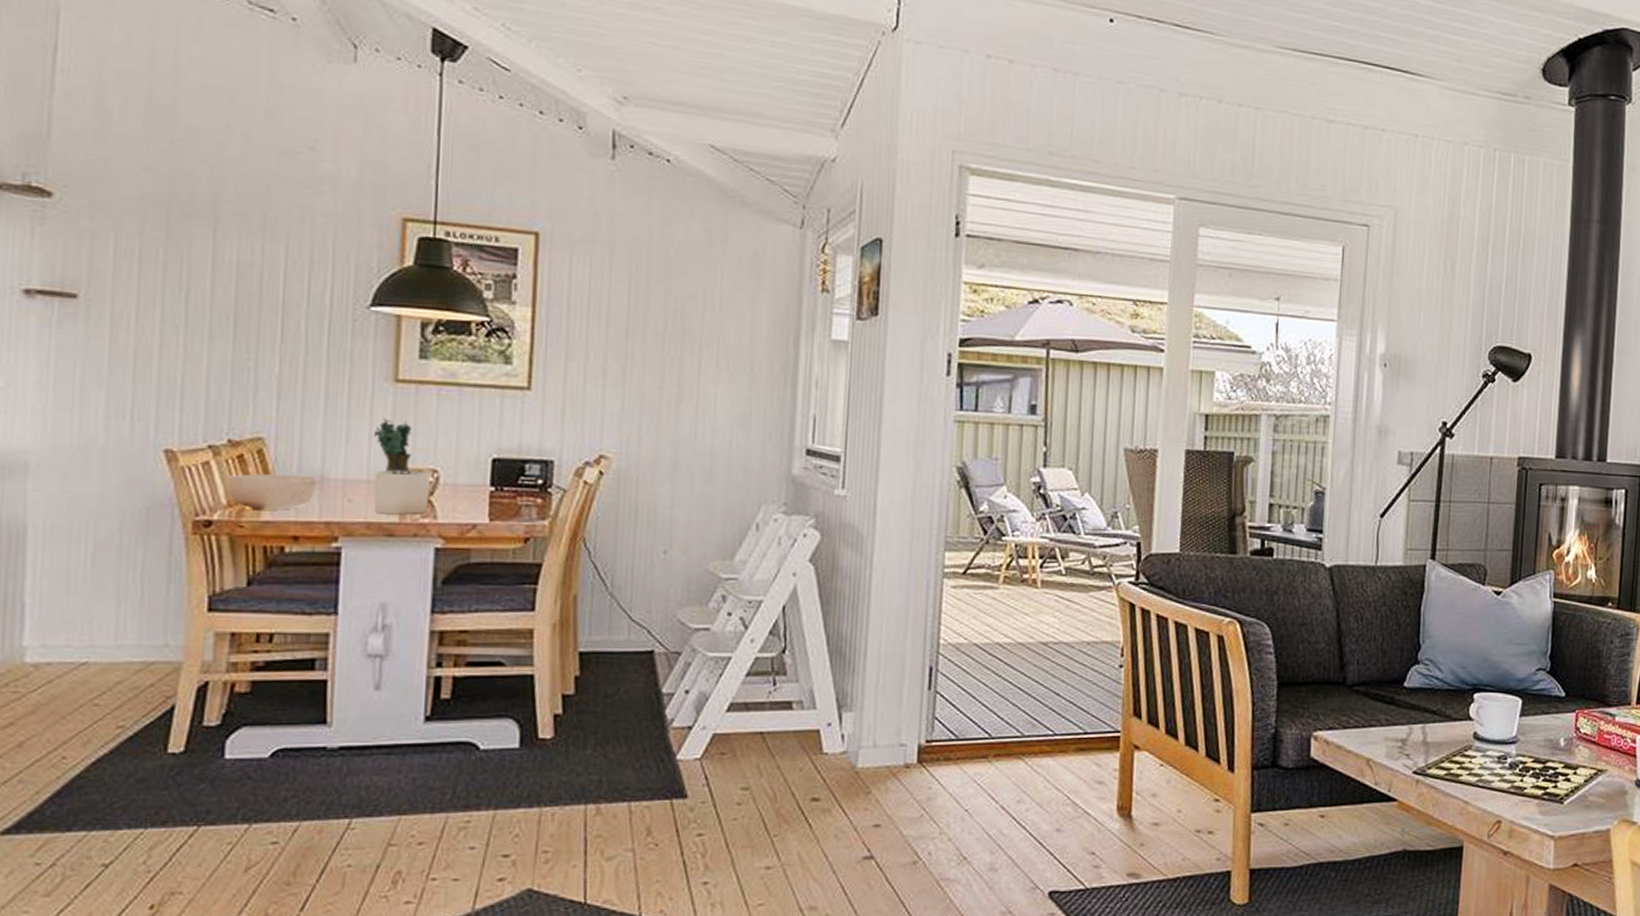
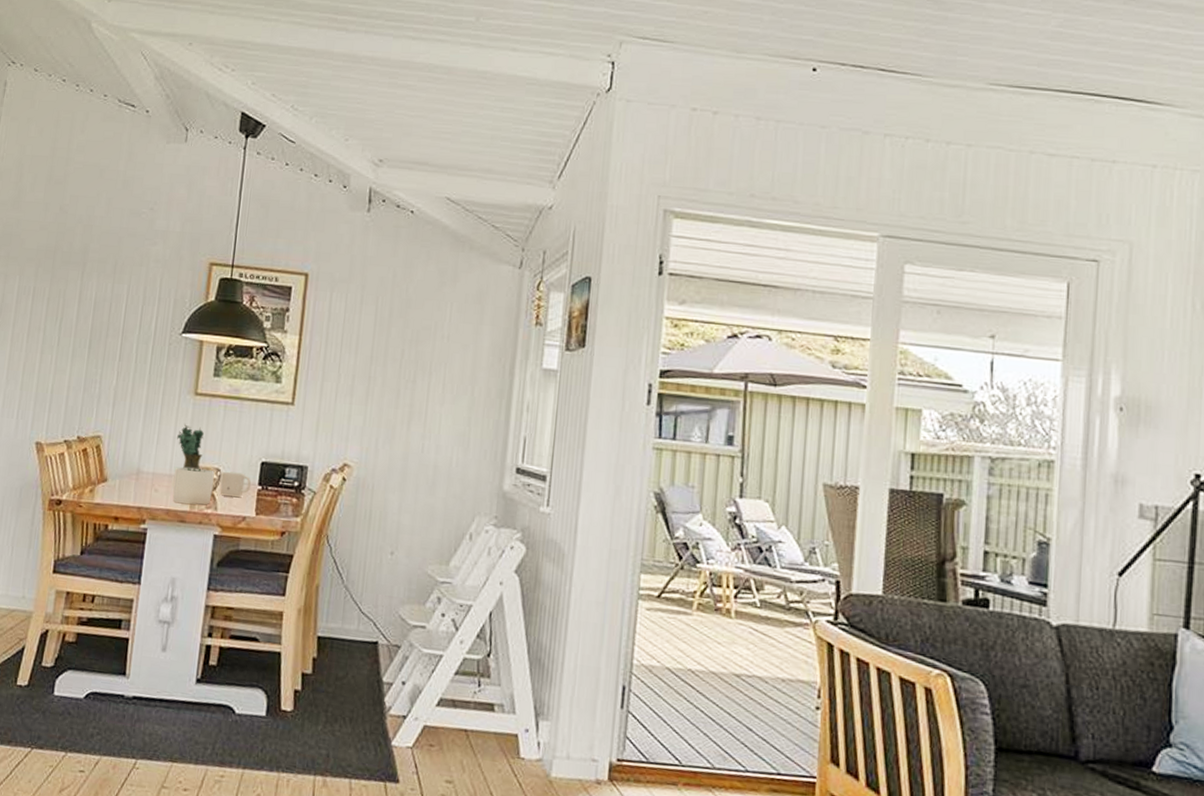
bowl: present [225,474,319,510] -> none [72,464,136,495]
mug: none [439,472,480,503] -> present [220,471,251,498]

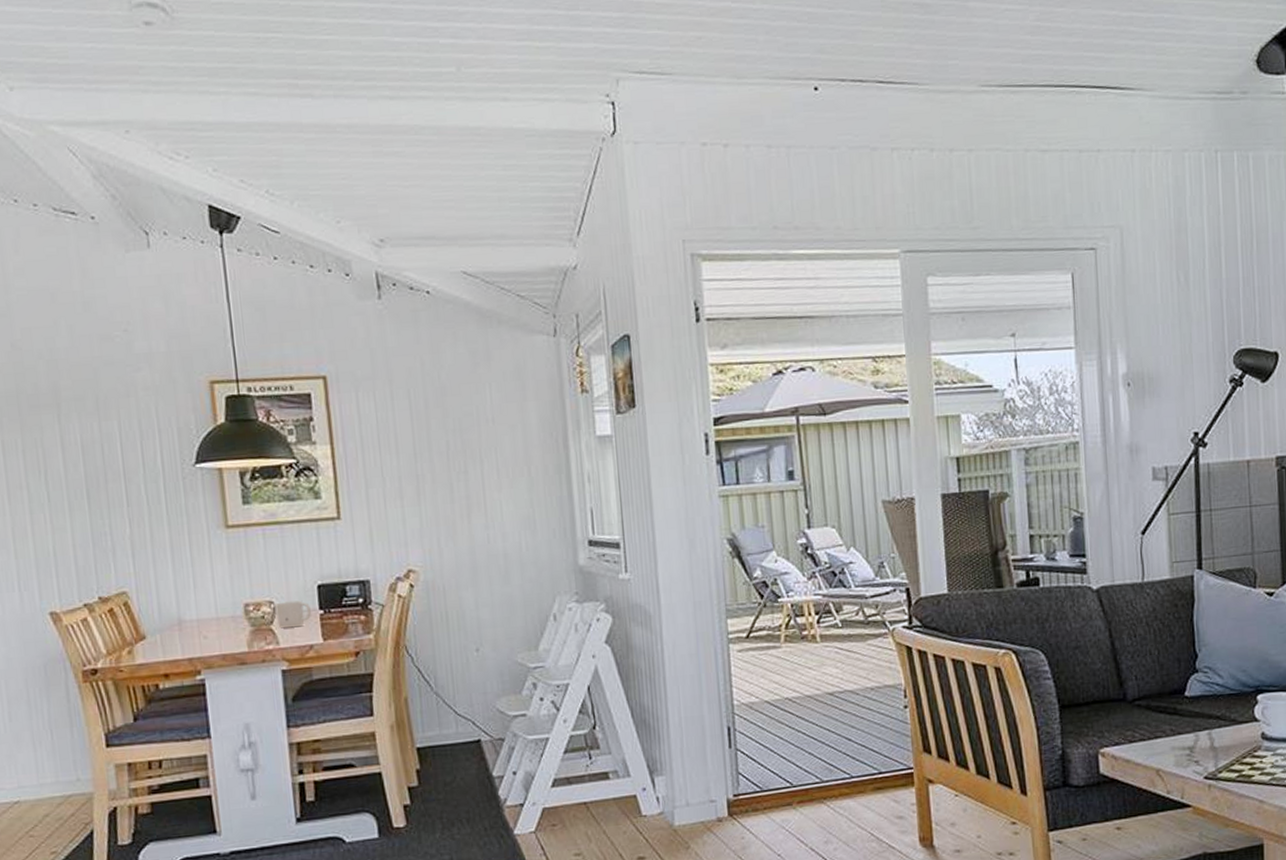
planter: present [172,467,215,506] -> none [221,603,270,646]
vase: present [177,424,204,470] -> none [216,561,250,609]

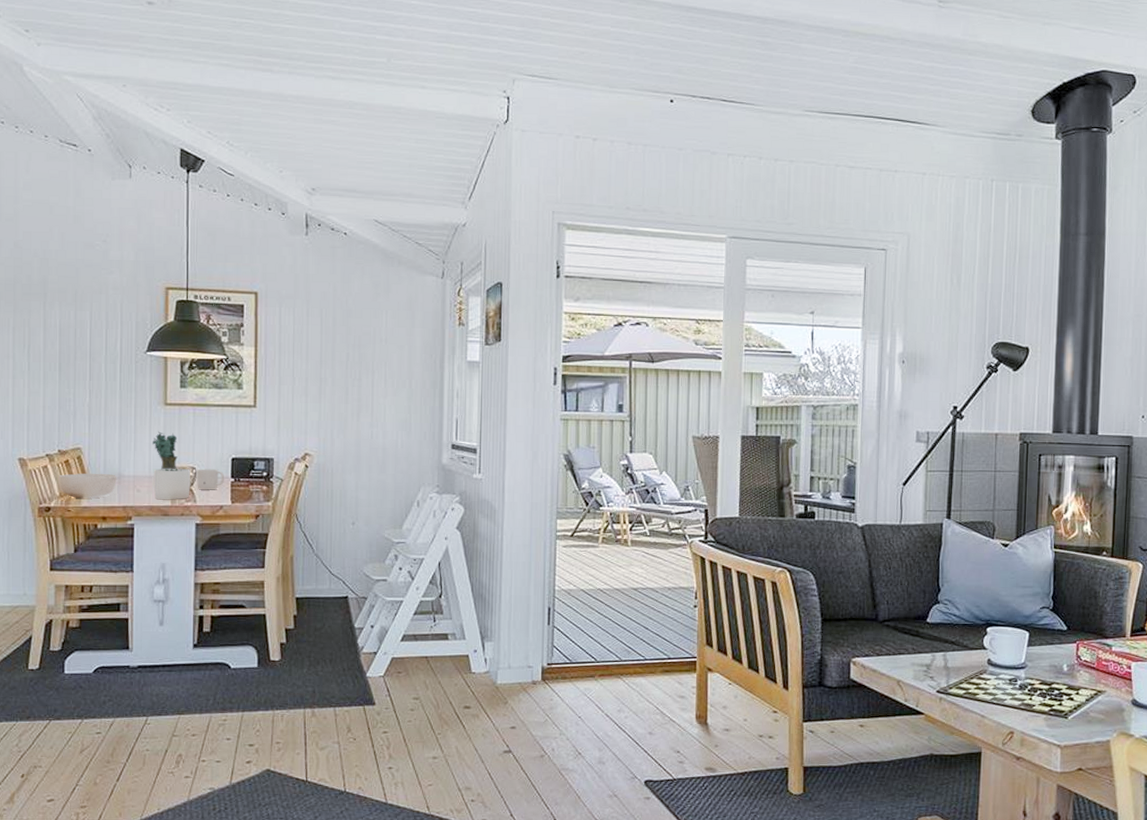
bowl: none [101,620,177,655] -> present [57,473,117,499]
vase: none [216,561,250,609] -> present [153,431,178,470]
planter: none [221,603,270,646] -> present [153,468,190,500]

